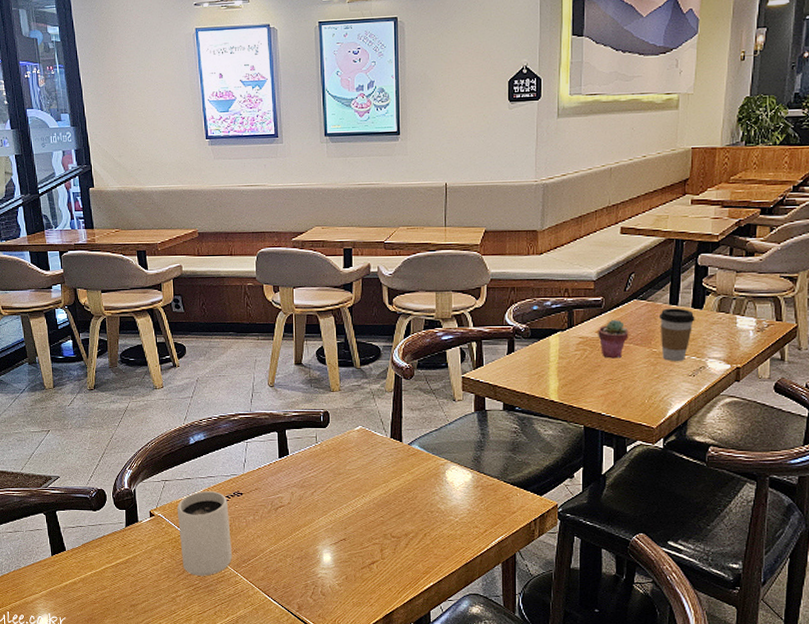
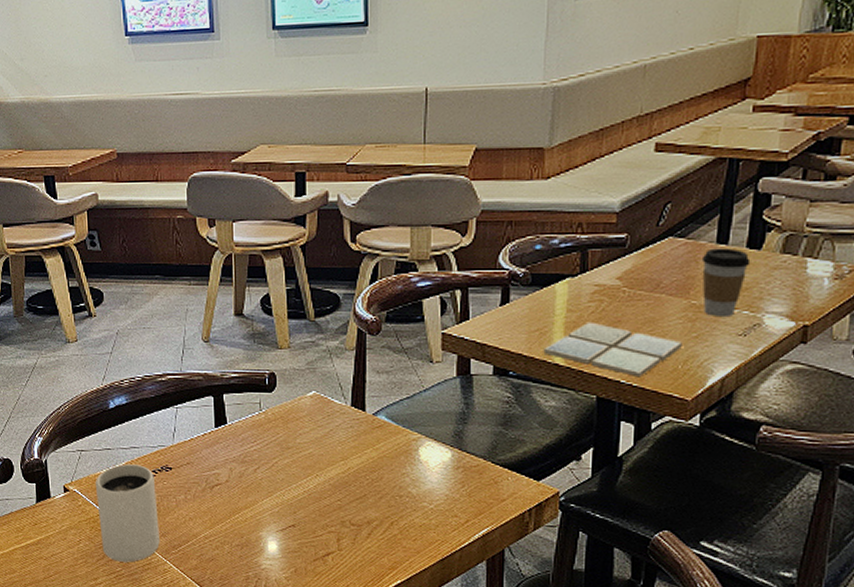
drink coaster: none [542,366,647,409] -> present [543,321,682,376]
potted succulent: present [598,319,629,359] -> none [619,262,660,312]

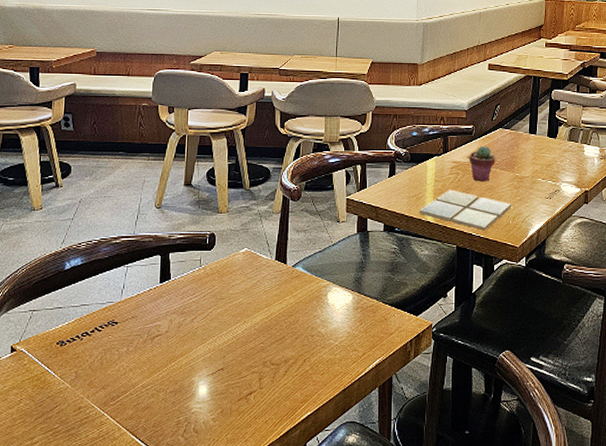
mug: present [94,464,160,563] -> none [42,321,101,418]
potted succulent: none [619,262,660,312] -> present [469,145,495,182]
coffee cup: present [702,248,751,316] -> none [521,137,551,185]

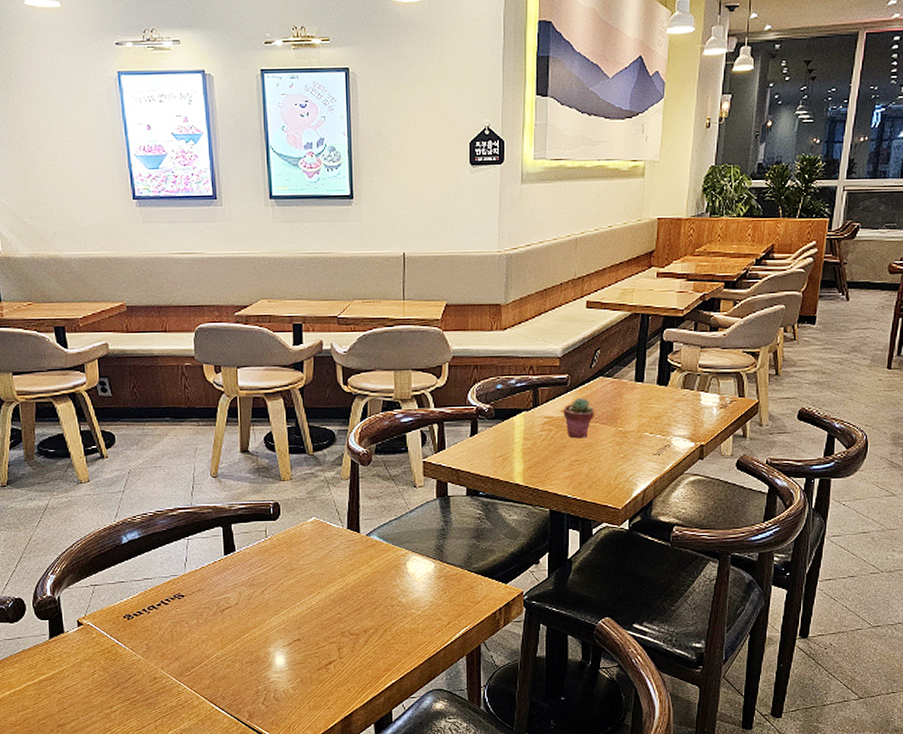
drink coaster: present [419,189,511,230] -> none [506,447,613,491]

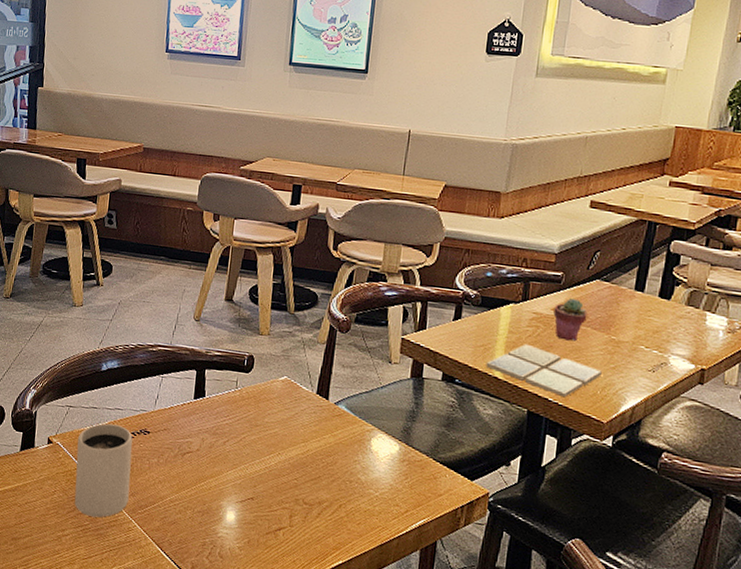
mug: none [108,595,174,688] -> present [74,423,133,518]
drink coaster: none [506,447,613,491] -> present [486,343,602,397]

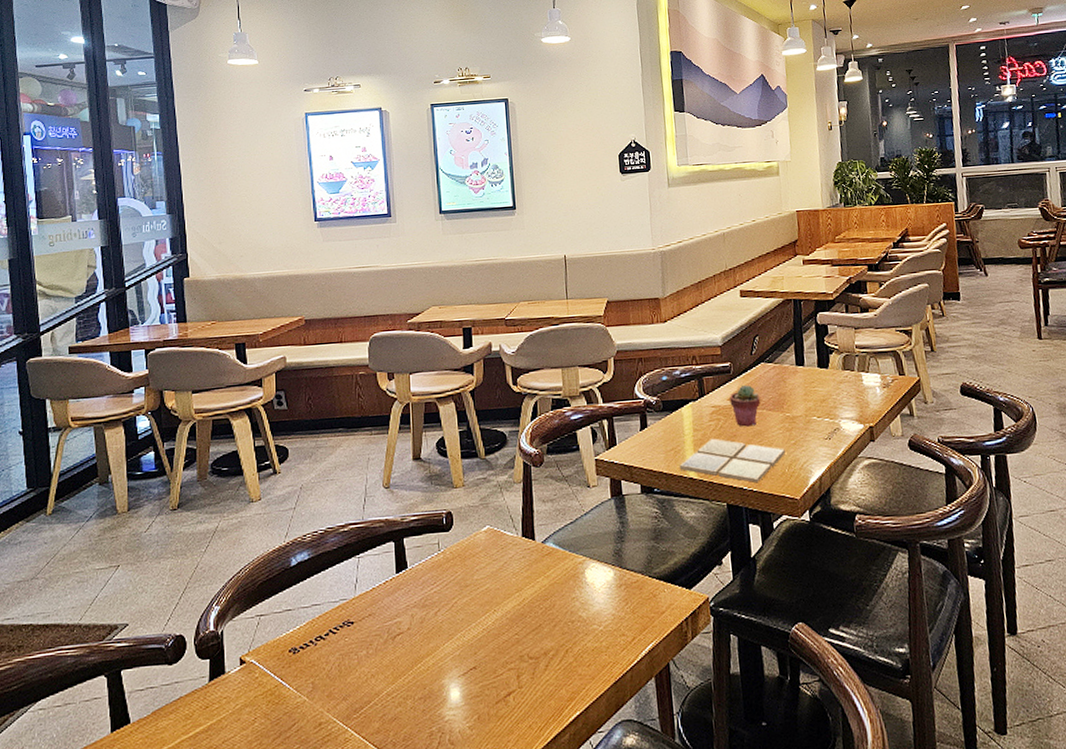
mug: present [74,423,133,518] -> none [273,623,341,738]

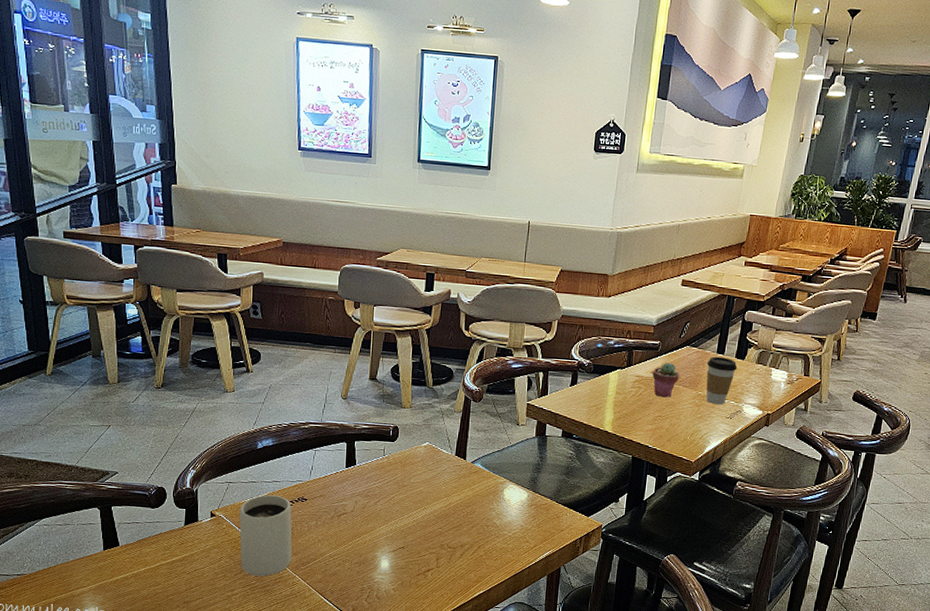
mug: none [273,623,341,738] -> present [239,495,292,577]
drink coaster: present [679,438,785,483] -> none [598,402,691,443]
coffee cup: none [788,368,823,425] -> present [706,356,738,404]

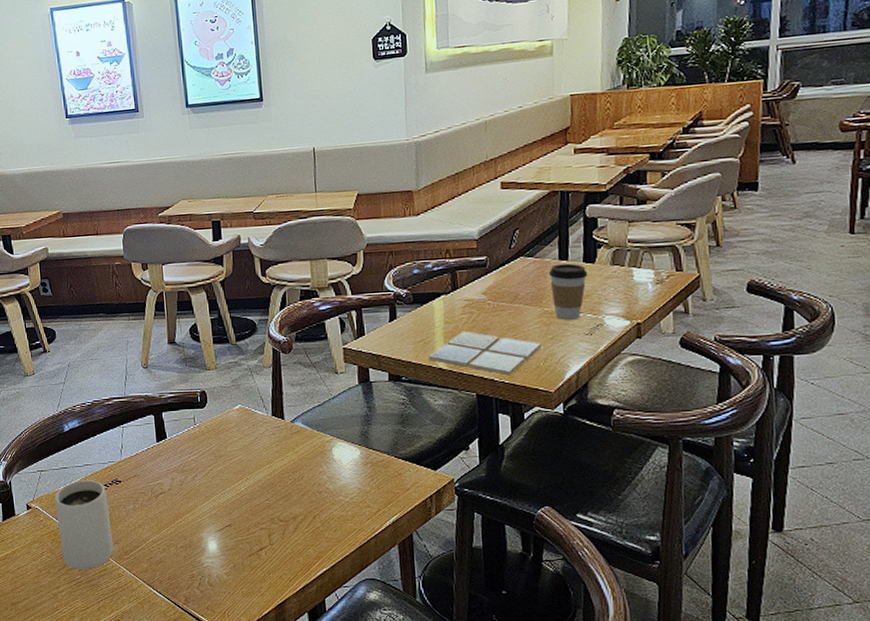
drink coaster: none [598,402,691,443] -> present [428,331,541,375]
potted succulent: present [652,362,680,398] -> none [484,278,518,321]

